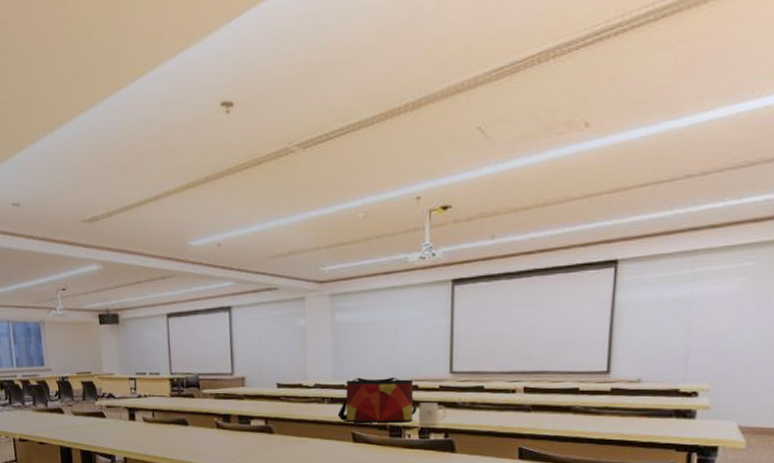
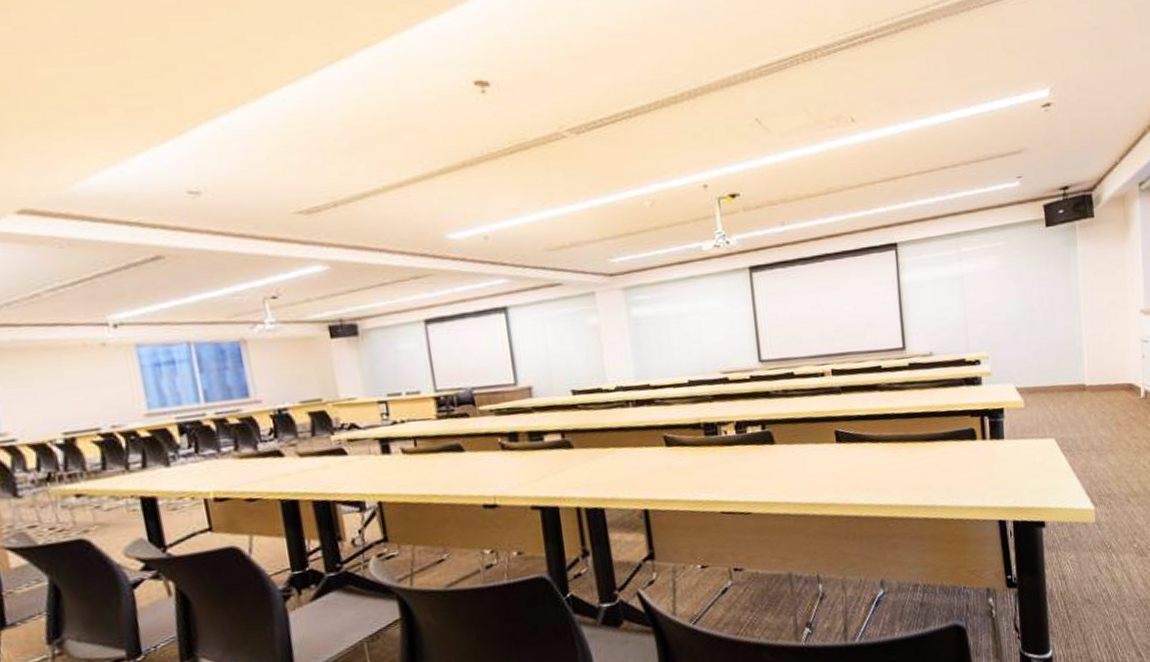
bag: present [337,377,418,423] -> none [645,371,731,426]
mug: present [418,402,446,425] -> none [731,393,761,419]

